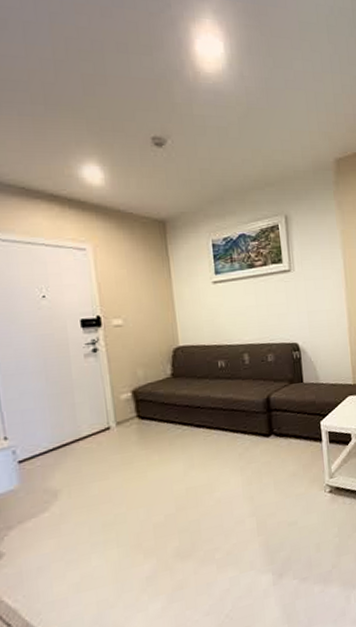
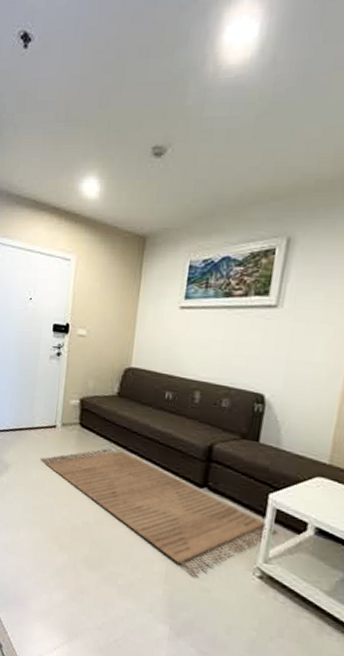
rug: none [99,428,334,515] -> present [41,448,278,575]

